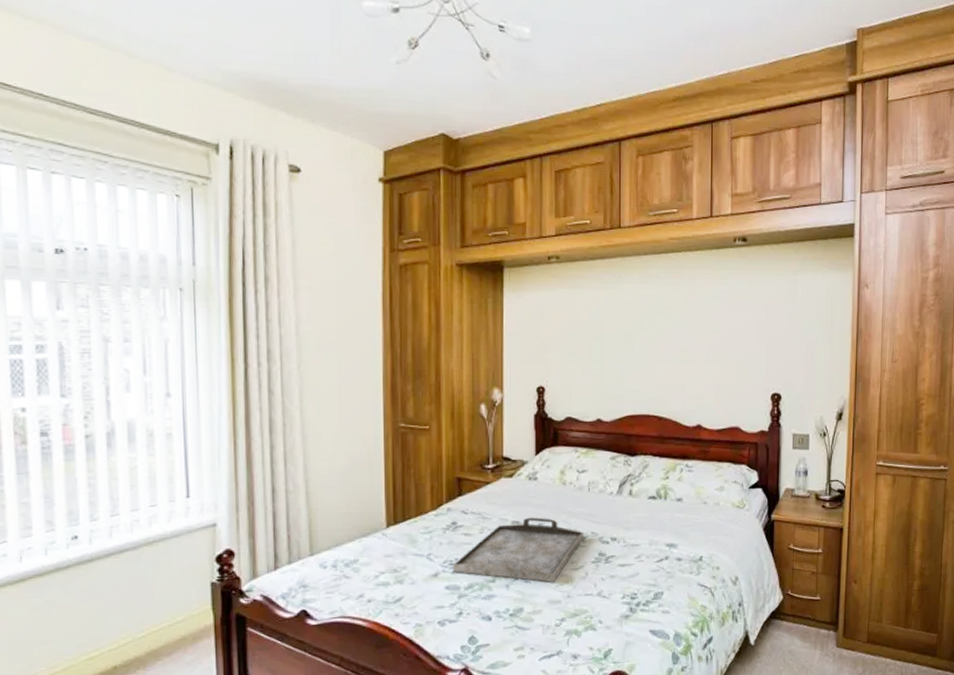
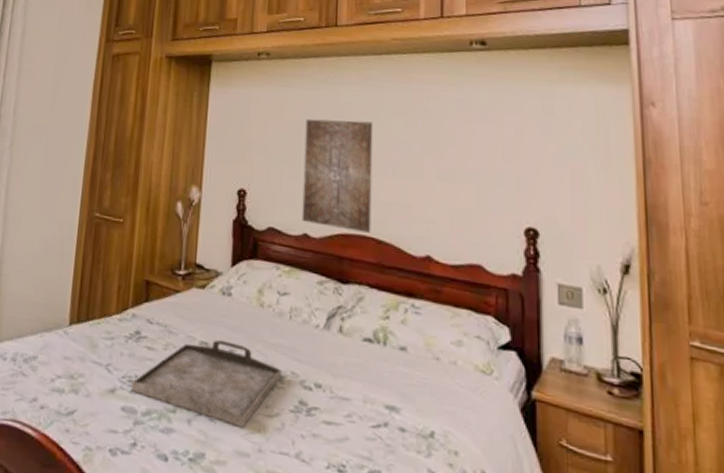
wall art: none [595,316,654,413] -> present [302,118,373,234]

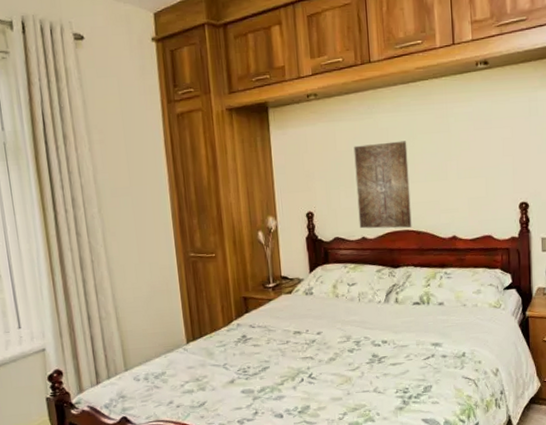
serving tray: present [131,339,281,428] -> none [246,327,357,383]

